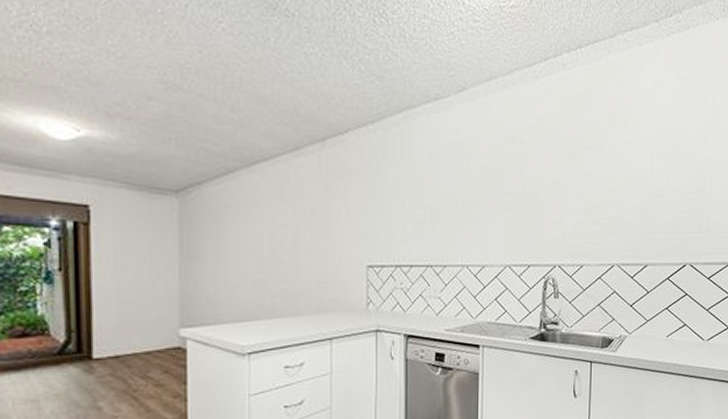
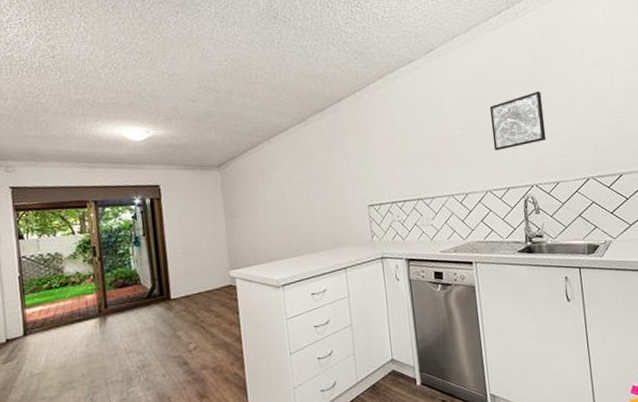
wall art: none [519,159,578,221] -> present [489,91,547,150]

